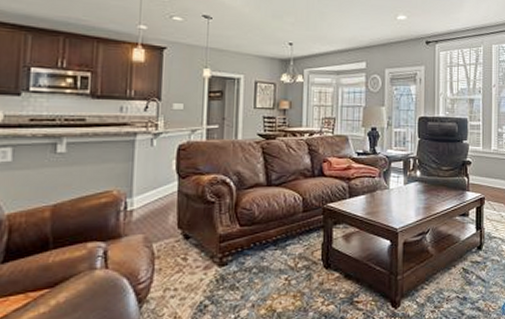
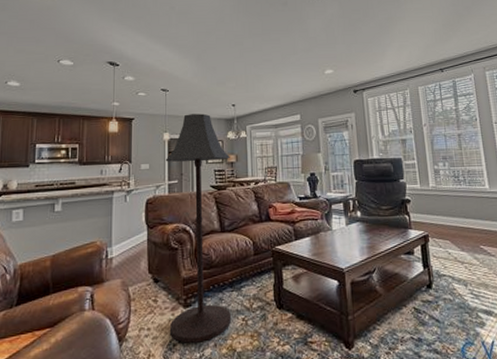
floor lamp: none [201,49,283,304] -> present [165,113,232,343]

